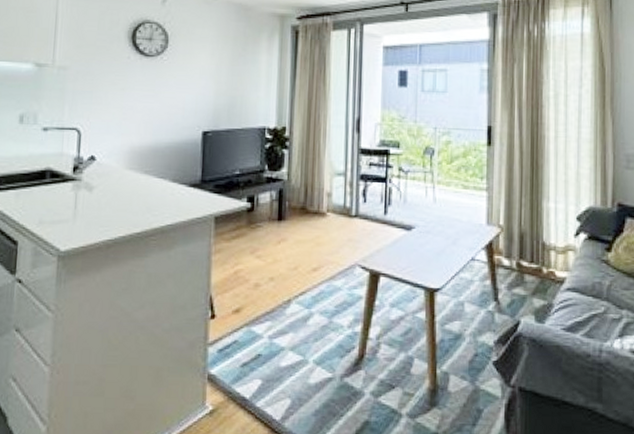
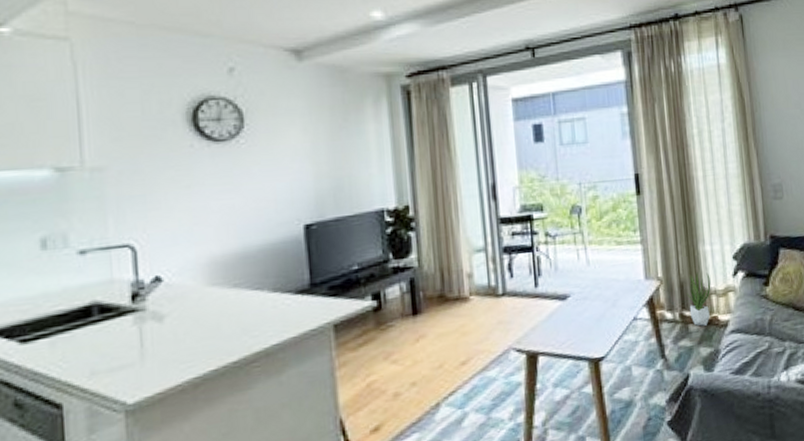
potted plant: none [526,227,551,278] -> present [687,272,711,326]

